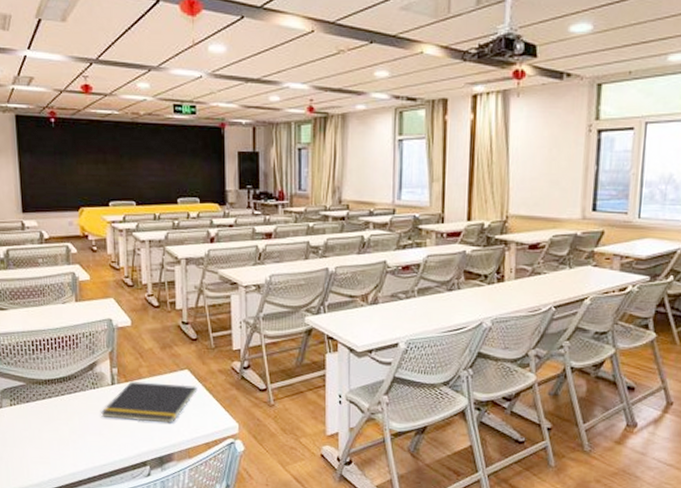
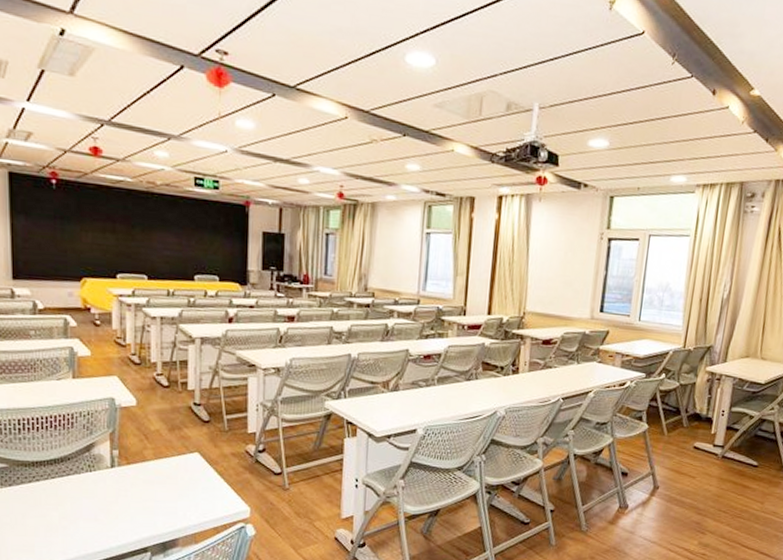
notepad: present [101,381,198,424] -> none [97,464,208,508]

